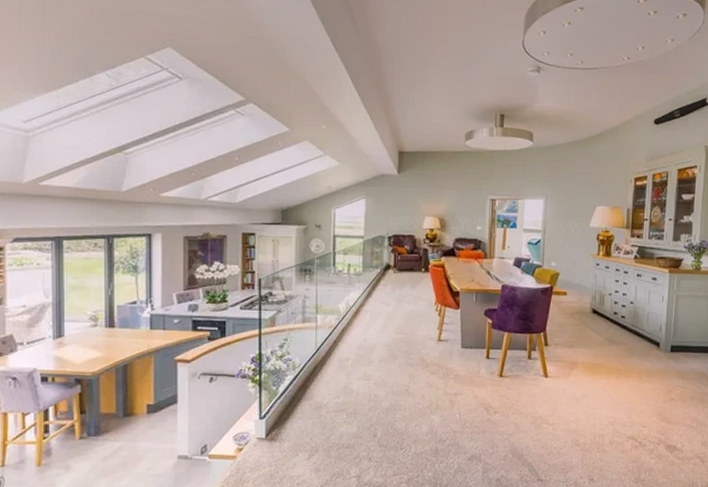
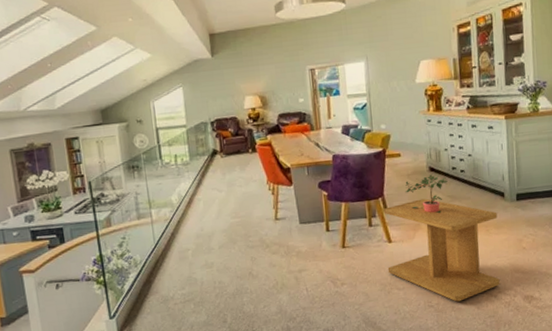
side table: none [540,339,651,443] -> present [384,198,500,302]
potted plant: none [566,316,608,355] -> present [405,174,448,214]

